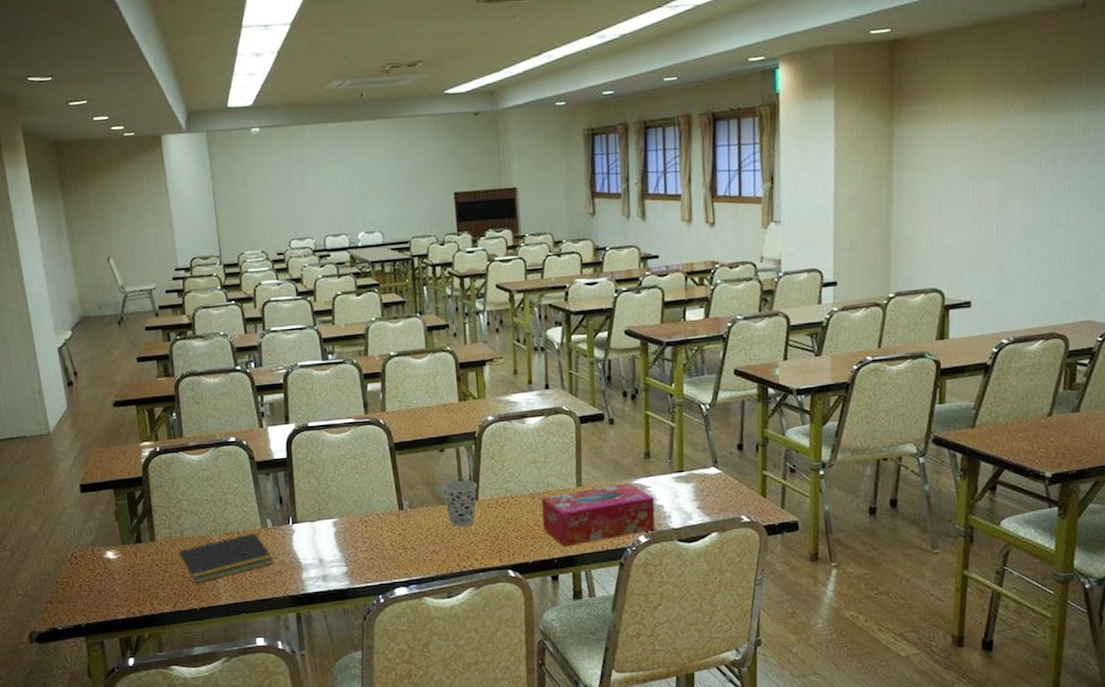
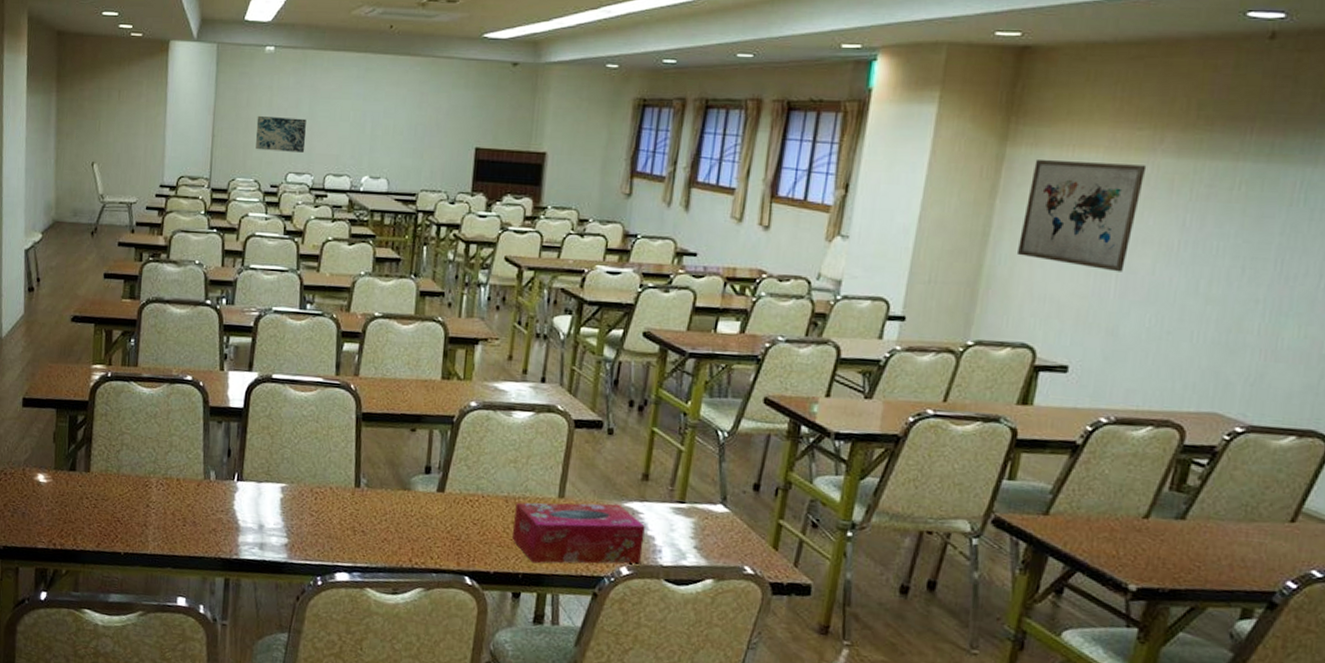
notepad: present [178,532,274,583] -> none [109,482,211,526]
wall art: none [254,189,303,224] -> present [255,115,306,153]
cup: present [442,480,477,527] -> none [406,465,446,519]
wall art: none [915,126,1005,218] -> present [1016,160,1147,272]

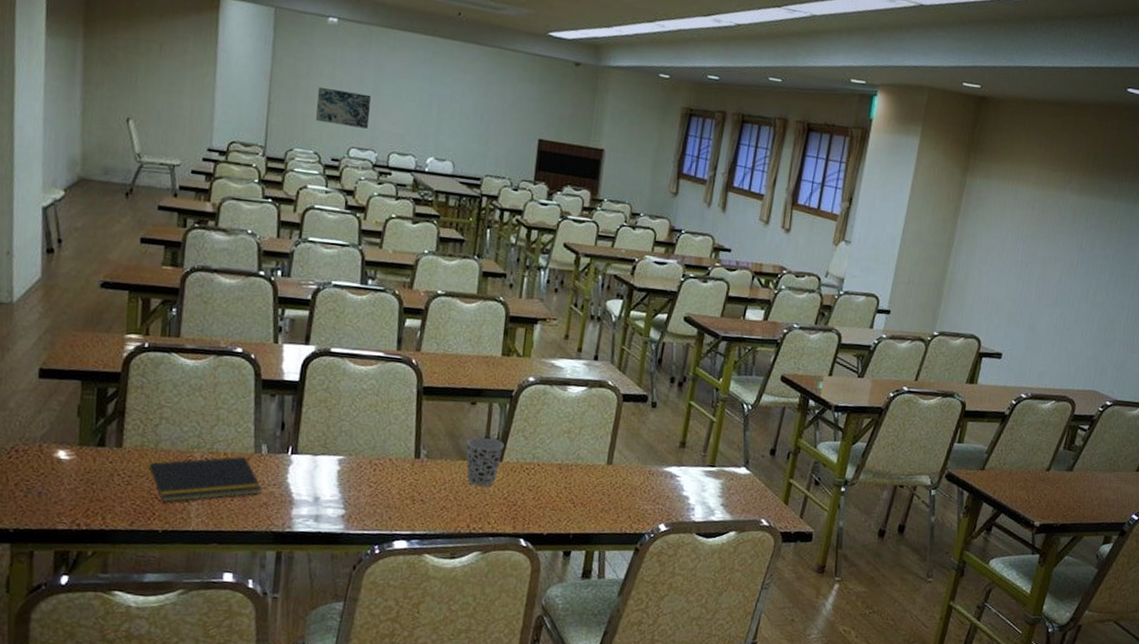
notepad: none [109,482,211,526] -> present [145,456,263,502]
cup: none [406,465,446,519] -> present [466,437,505,487]
tissue box: present [511,502,645,564] -> none [564,468,681,524]
wall art: present [1016,160,1147,272] -> none [970,189,1060,281]

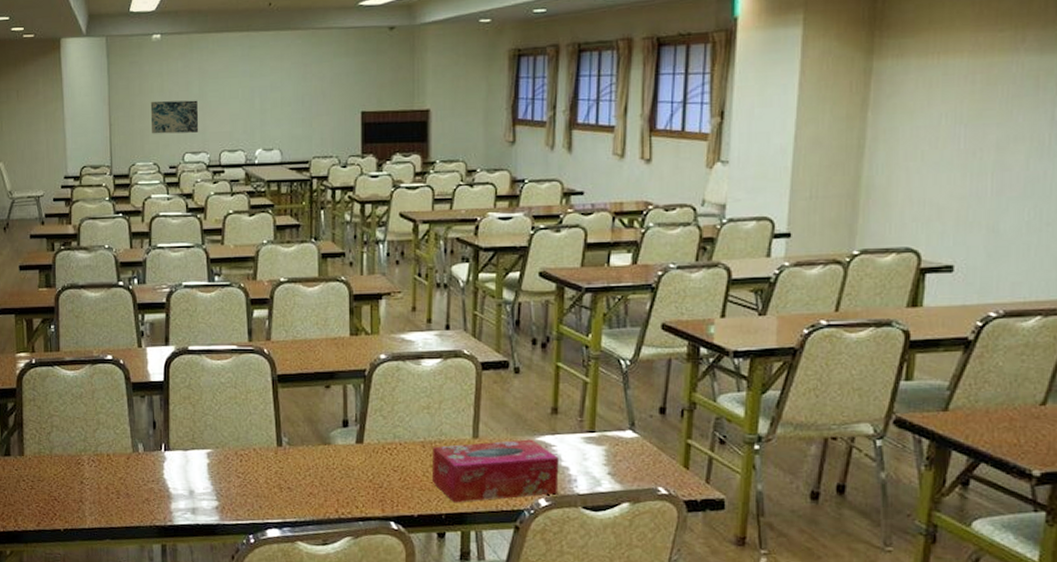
notepad: present [145,456,263,502] -> none [45,456,143,503]
cup: present [466,437,505,487] -> none [325,420,363,470]
tissue box: none [564,468,681,524] -> present [431,439,559,503]

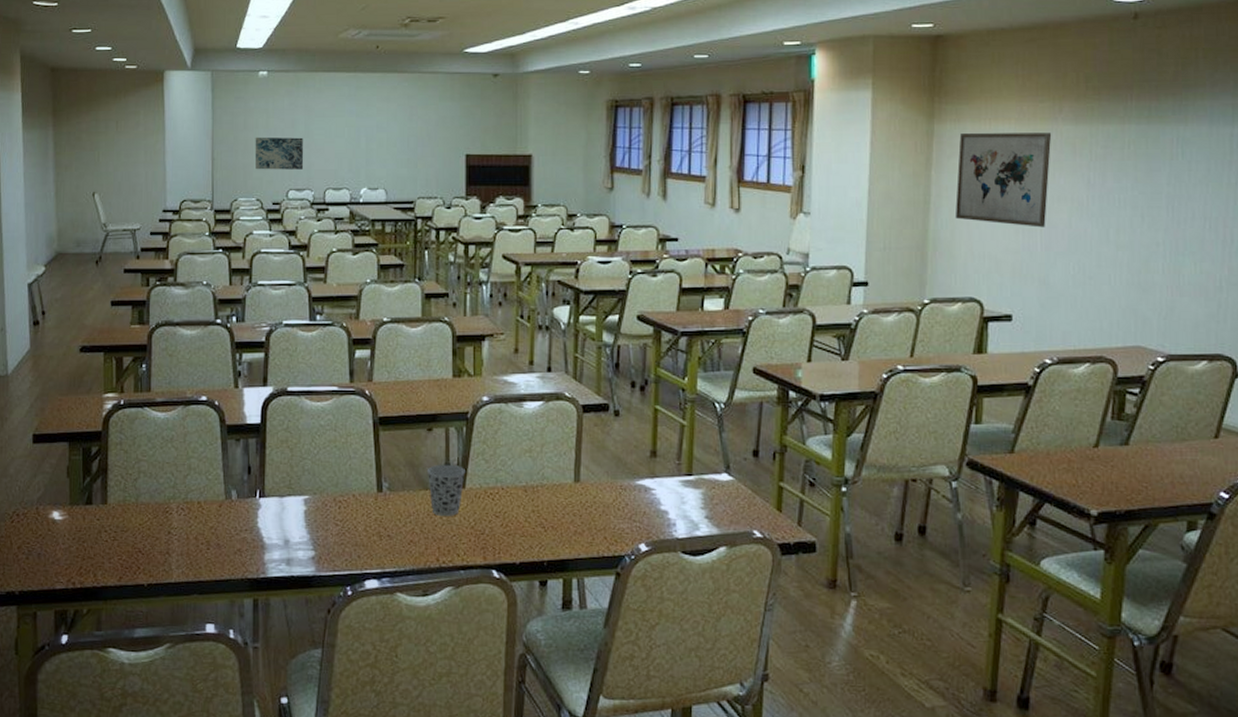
cup: none [325,420,363,470] -> present [426,464,465,516]
tissue box: present [431,439,559,503] -> none [533,483,658,549]
wall art: none [892,65,1012,171] -> present [955,132,1052,228]

